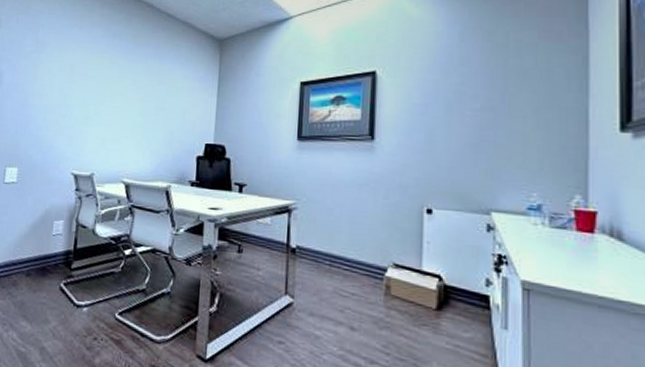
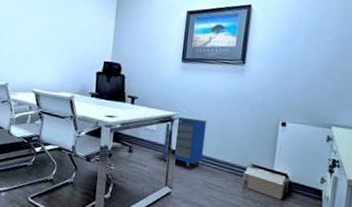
cabinet: none [280,206,333,270] -> present [162,116,207,168]

